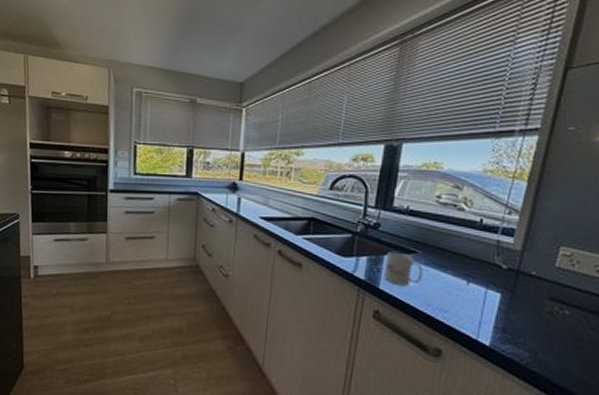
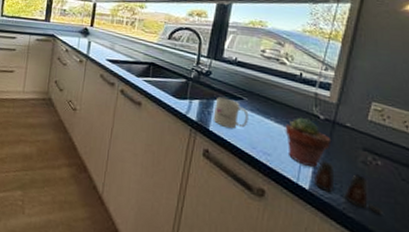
potted succulent: none [463,268,515,323] -> present [285,117,332,168]
salt shaker: none [494,314,570,367] -> present [313,160,383,215]

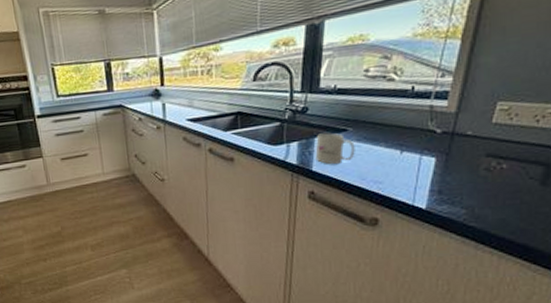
potted succulent: present [285,117,332,168] -> none [397,135,450,187]
salt shaker: present [313,160,383,215] -> none [430,176,507,218]

